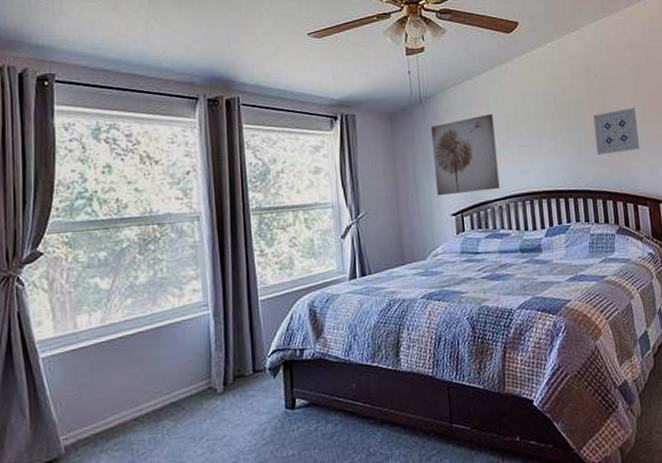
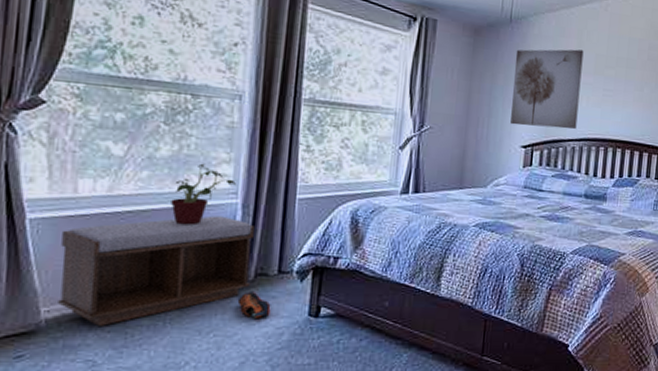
bench: none [69,328,231,446] -> present [58,216,255,326]
potted plant: none [153,283,205,342] -> present [171,163,236,226]
shoe: none [221,393,252,419] -> present [237,292,271,318]

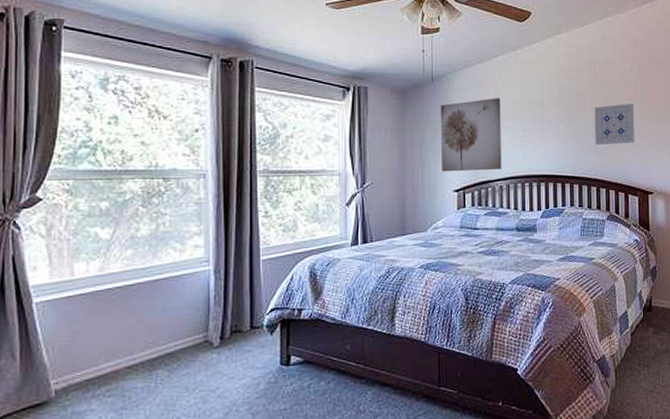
bench: present [58,216,255,326] -> none [64,283,228,392]
potted plant: present [171,163,236,226] -> none [153,237,207,294]
shoe: present [237,292,271,318] -> none [217,348,247,372]

